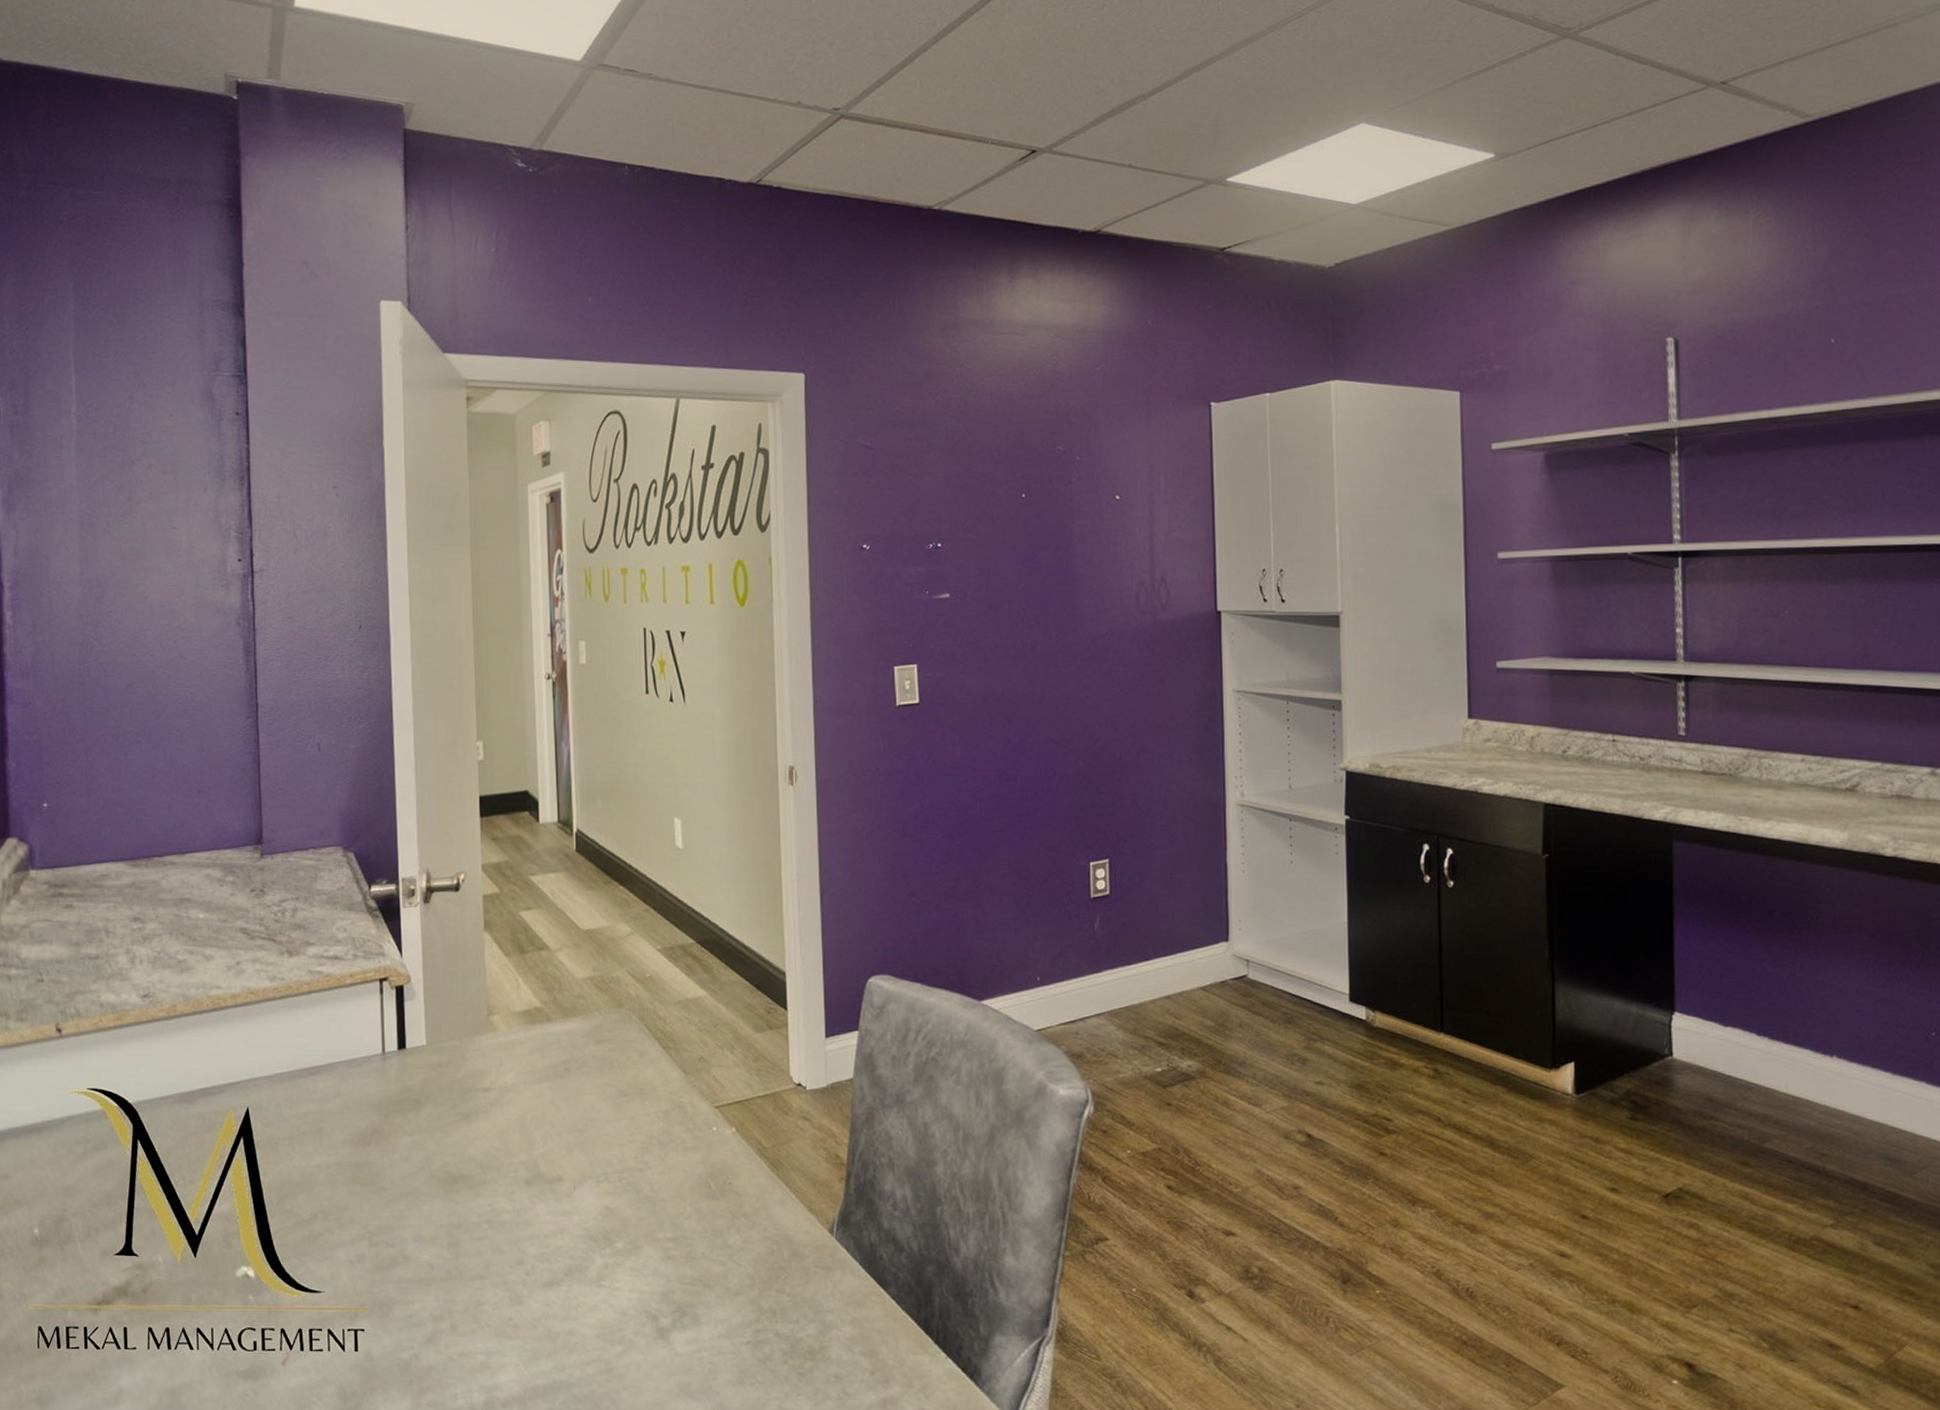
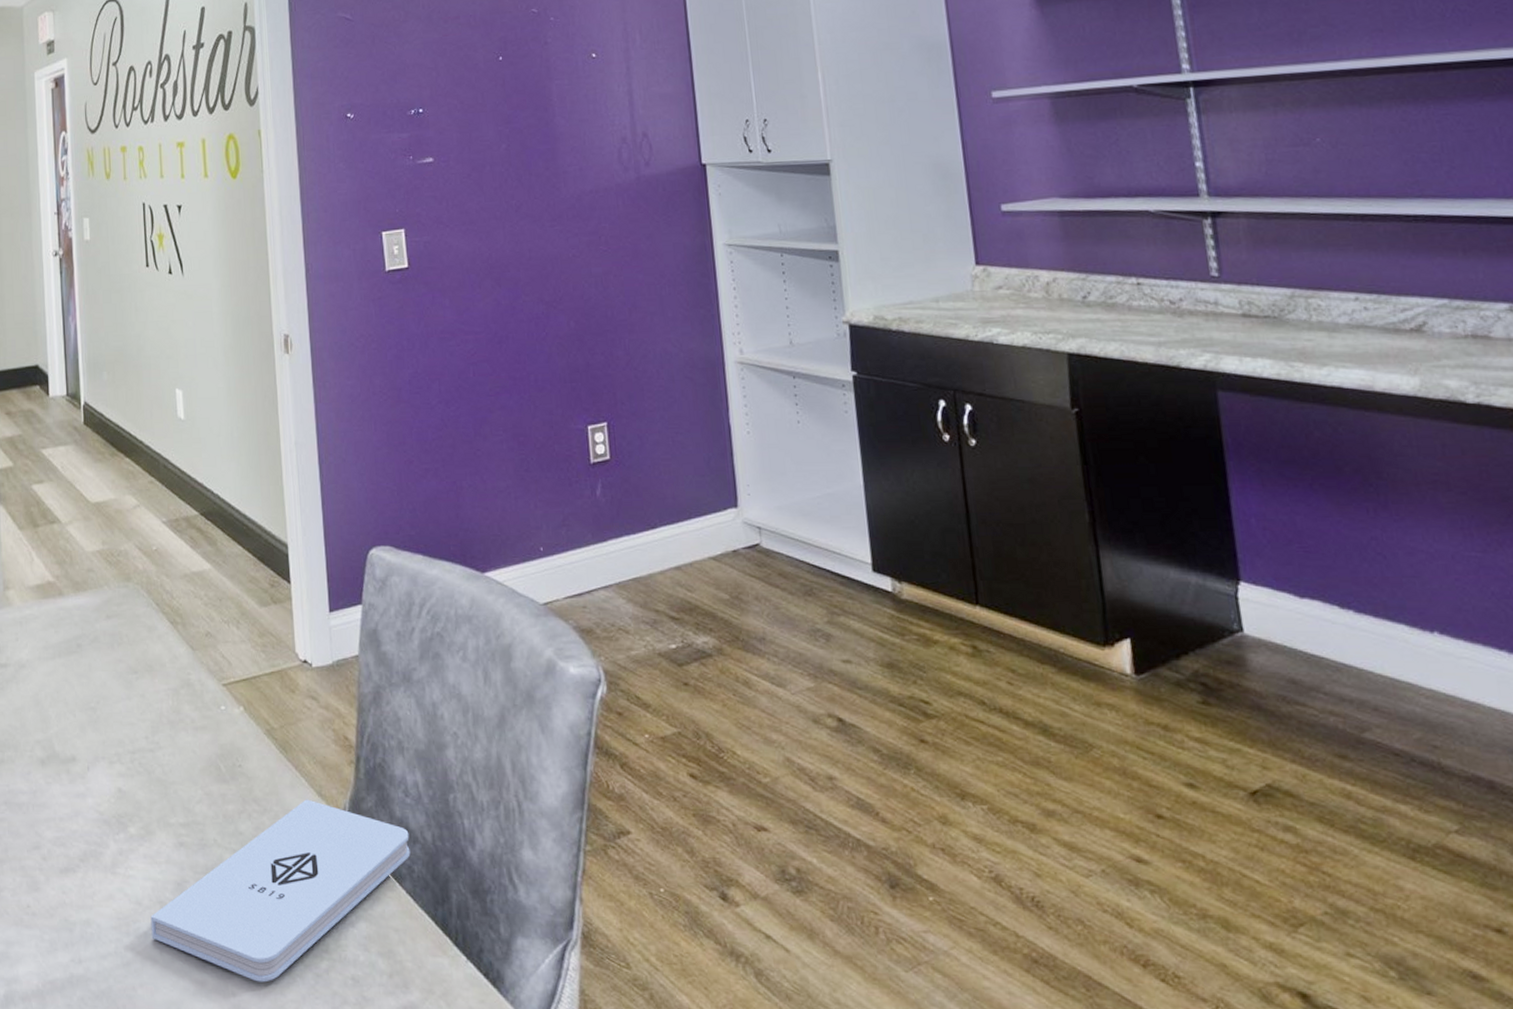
notepad: none [636,1213,896,1382] -> present [150,799,411,982]

